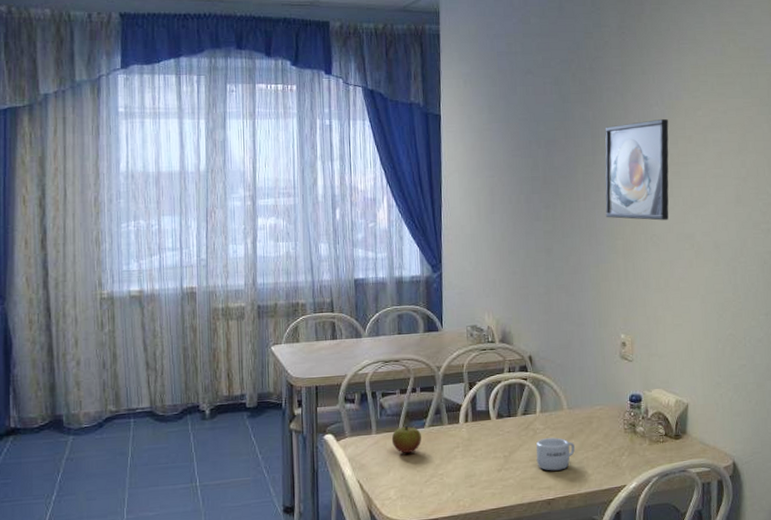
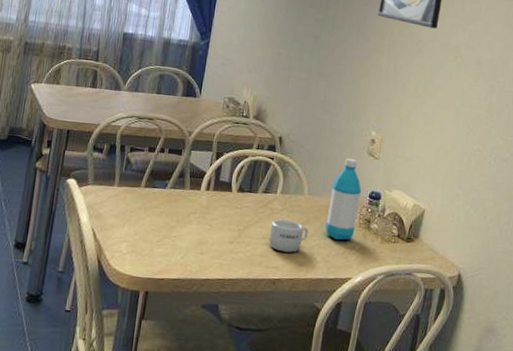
apple: present [391,425,421,453] -> none [132,183,162,210]
water bottle: none [590,365,622,450] -> present [325,158,362,241]

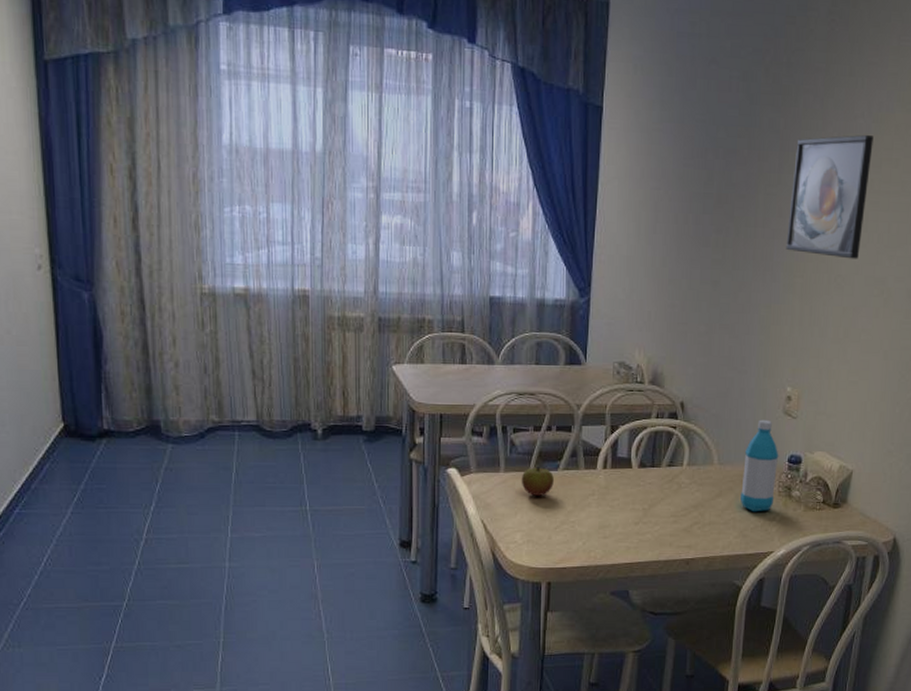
apple: none [132,183,162,210] -> present [521,466,554,496]
mug: present [269,219,309,253] -> none [678,494,722,529]

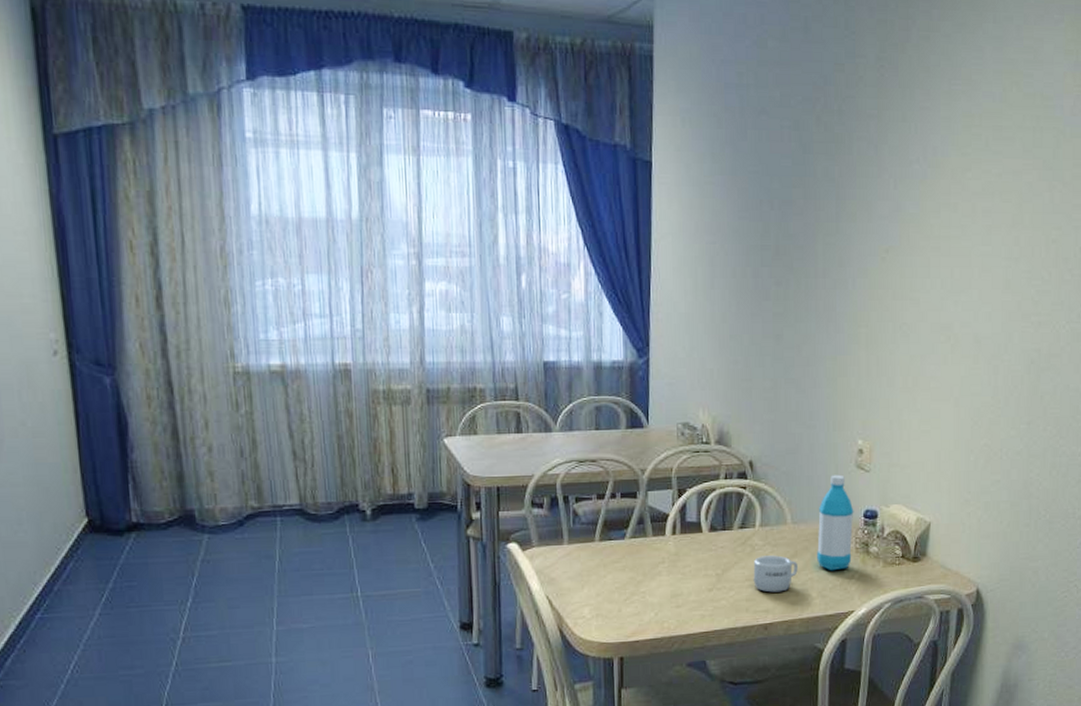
apple: present [521,466,554,496] -> none [586,535,621,567]
mug: none [678,494,722,529] -> present [753,555,798,593]
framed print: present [786,134,874,259] -> none [848,179,930,306]

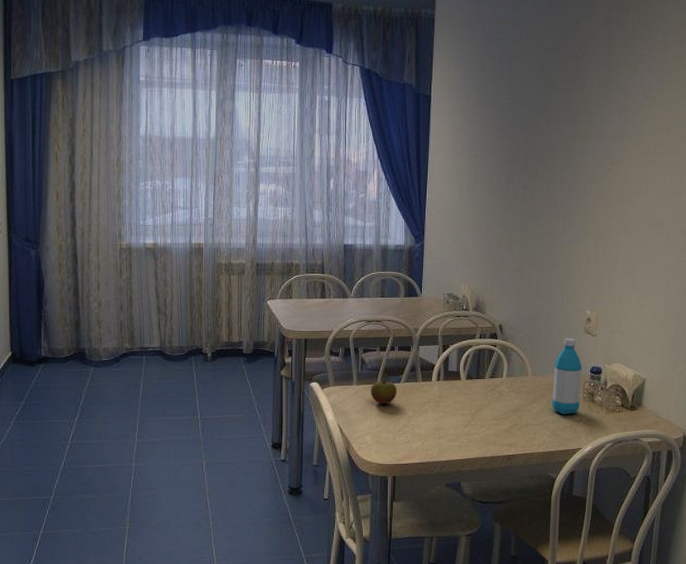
apple: none [586,535,621,567] -> present [370,379,397,404]
mug: present [753,555,798,593] -> none [500,400,536,430]

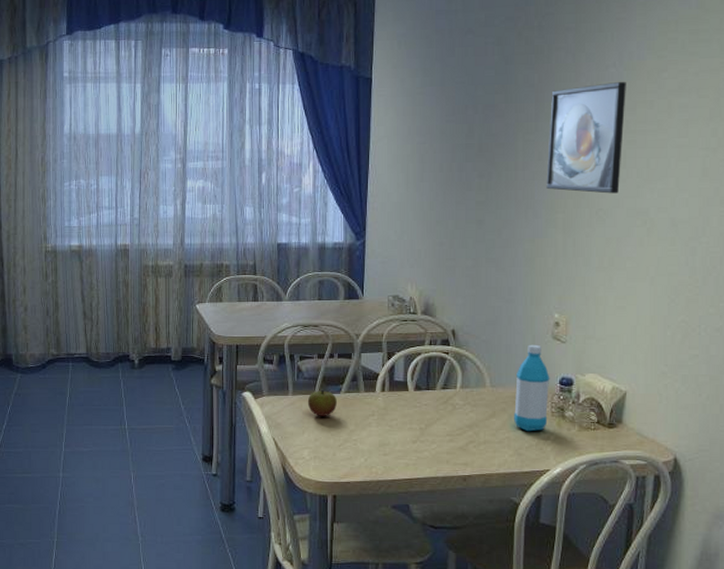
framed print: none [581,108,648,206] -> present [546,81,626,194]

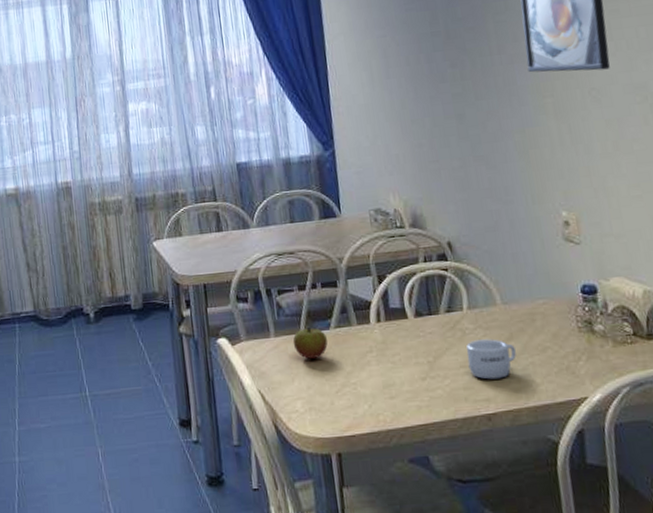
mug: none [454,414,495,448] -> present [466,339,516,380]
water bottle: present [514,344,550,432] -> none [529,249,575,354]

